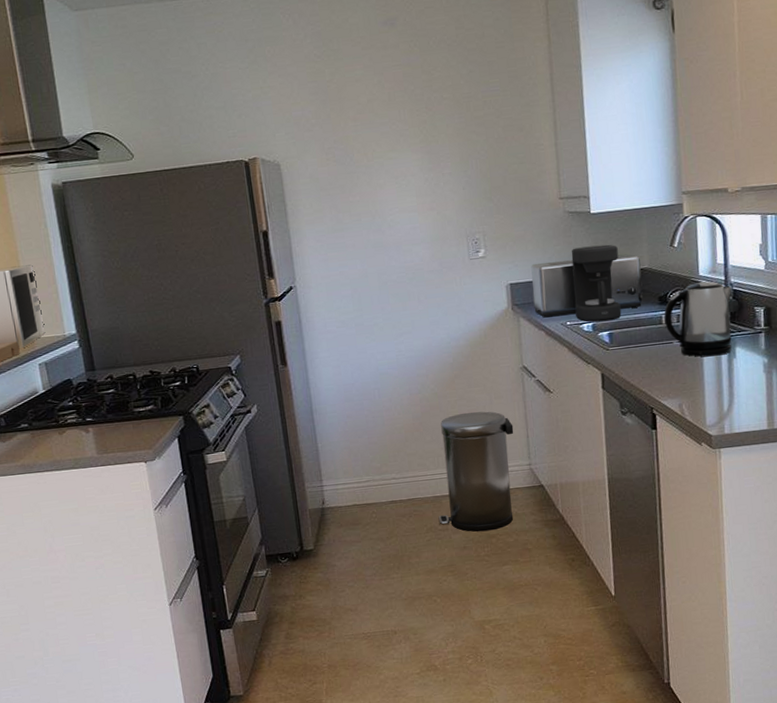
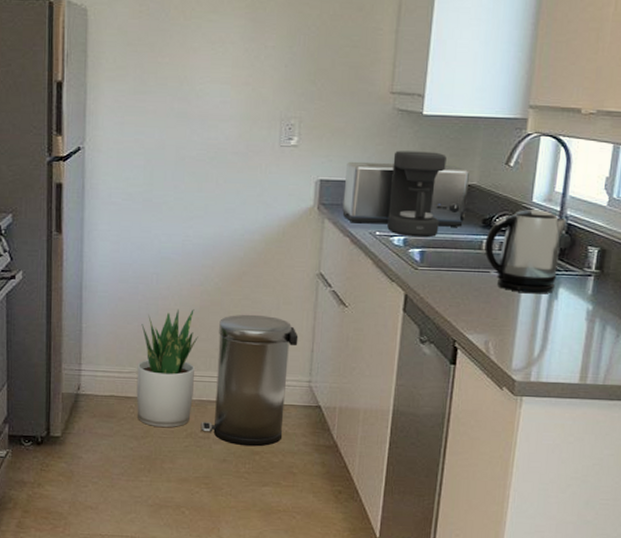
planter: none [371,416,428,527] -> present [136,309,198,428]

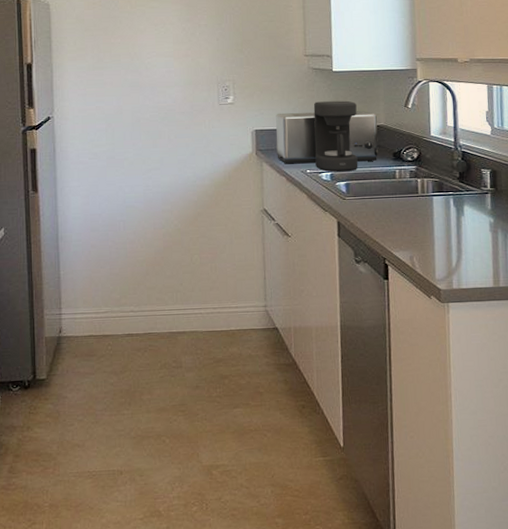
planter: present [136,309,198,428] -> none [112,250,164,362]
pedal bin: present [200,314,299,447] -> none [173,250,252,372]
kettle: present [484,209,567,293] -> none [397,142,461,212]

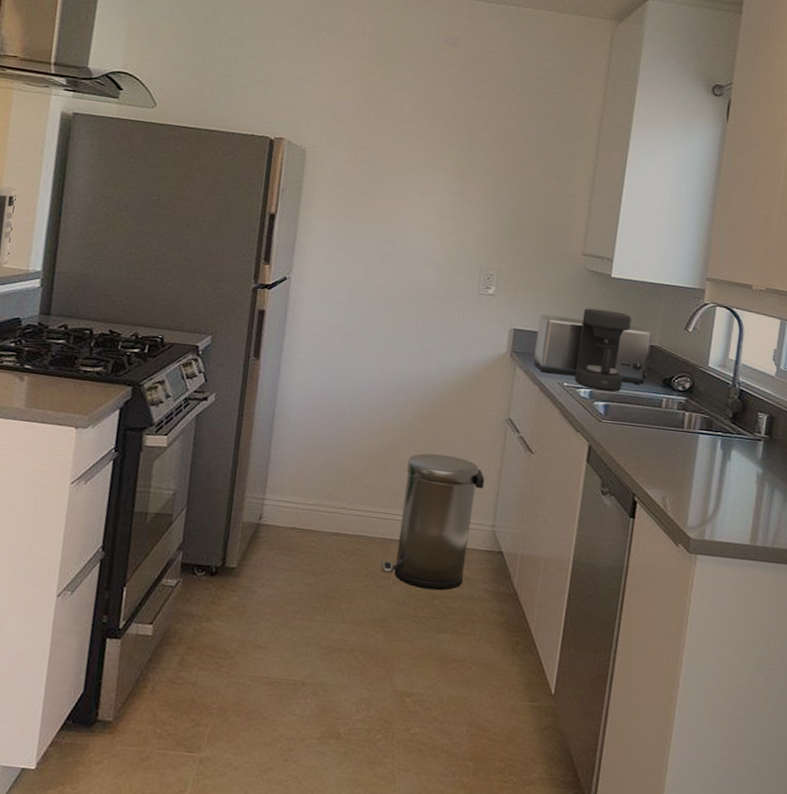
pedal bin: none [173,250,252,372] -> present [381,453,485,590]

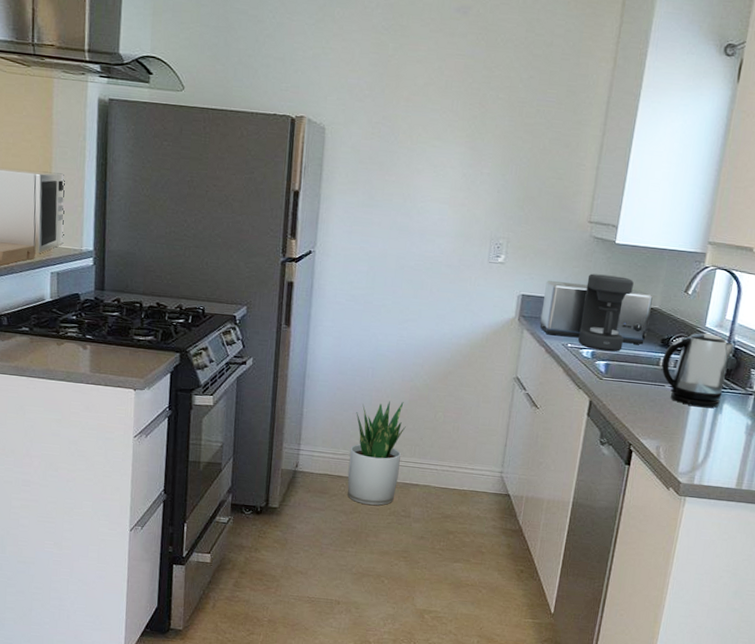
planter: none [318,443,386,566] -> present [347,401,406,506]
pedal bin: present [381,453,485,590] -> none [403,409,494,527]
kettle: none [664,373,739,454] -> present [661,333,734,408]

